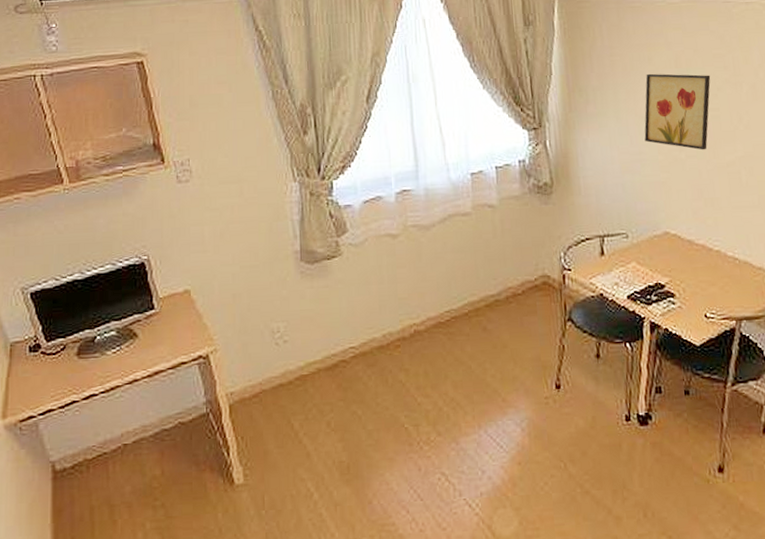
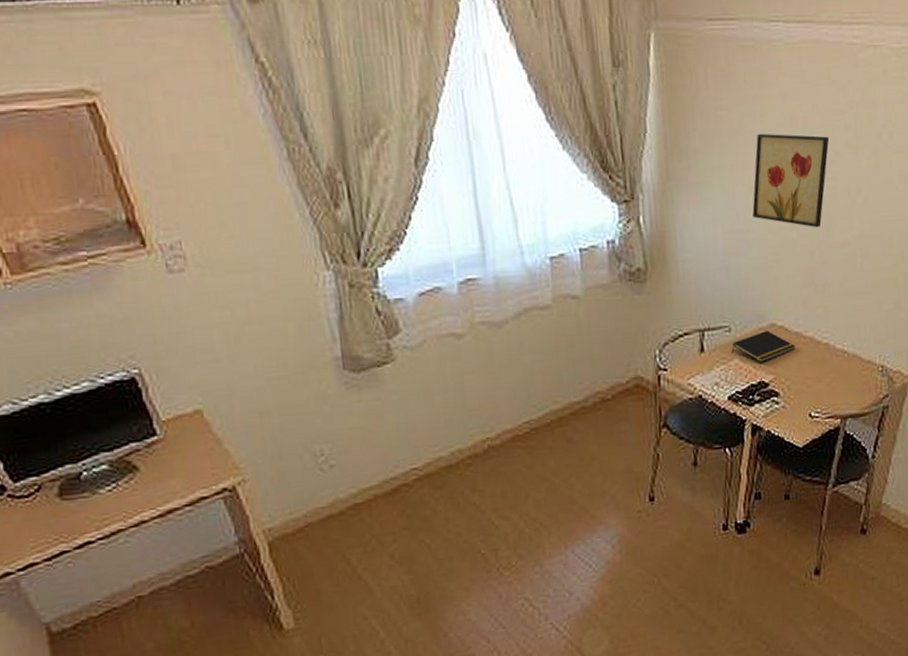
notepad: none [629,238,689,265] -> present [731,331,796,362]

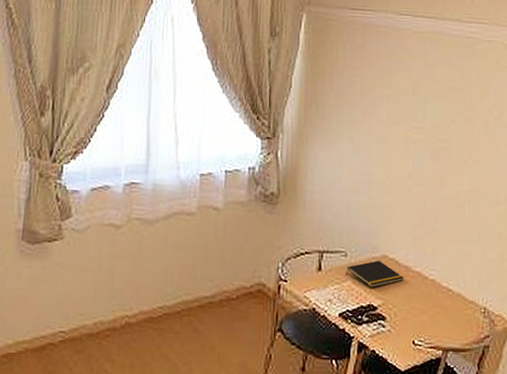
wall art: present [752,133,830,228] -> none [374,98,446,180]

